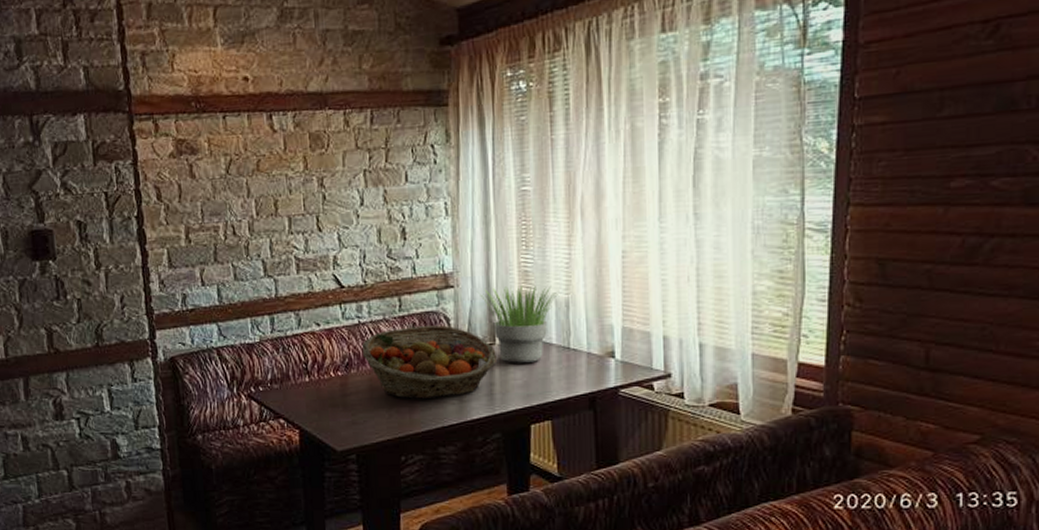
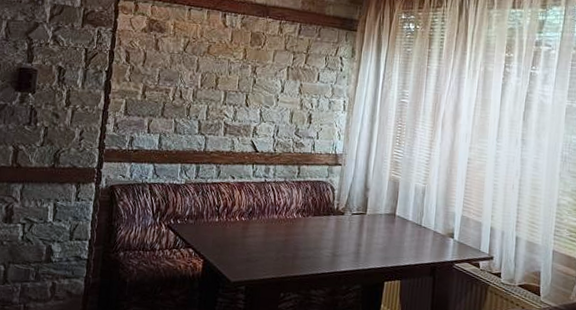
fruit basket: present [362,325,498,400] -> none [264,190,367,250]
potted plant: present [480,285,558,363] -> none [360,170,418,233]

